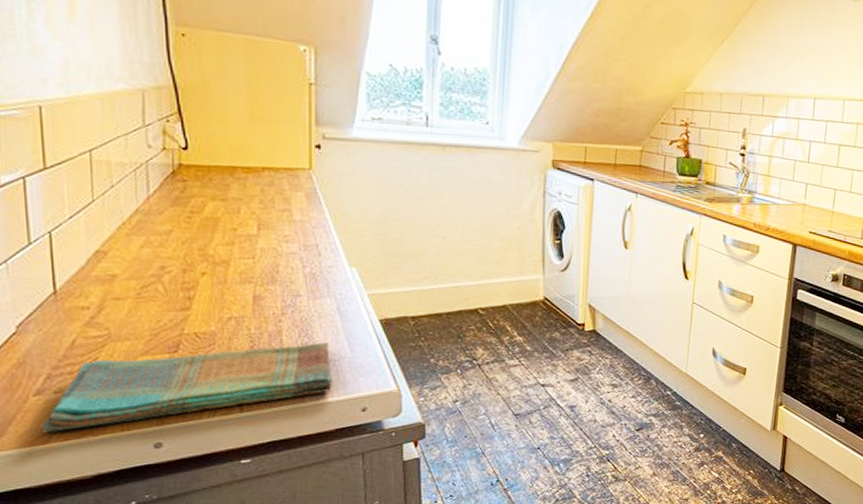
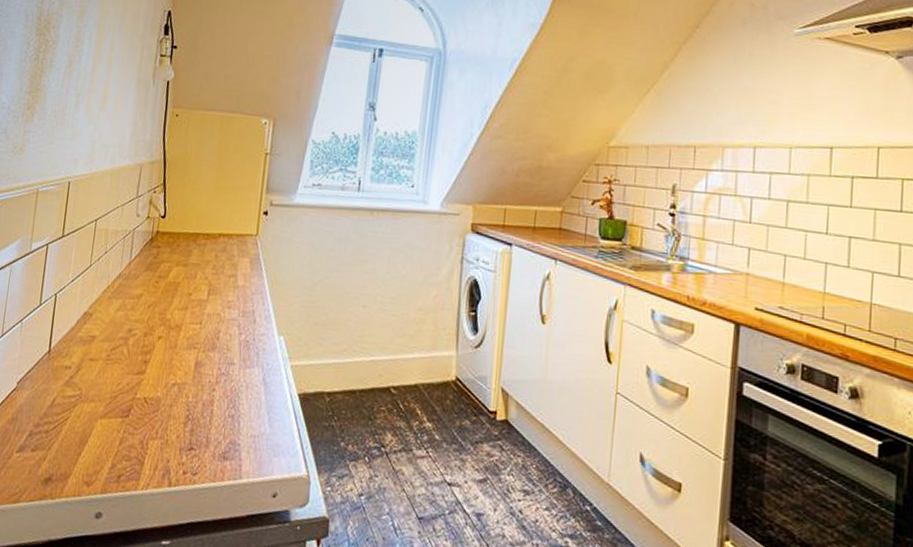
dish towel: present [41,342,333,433] -> none [15,415,252,491]

